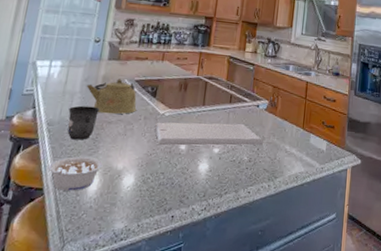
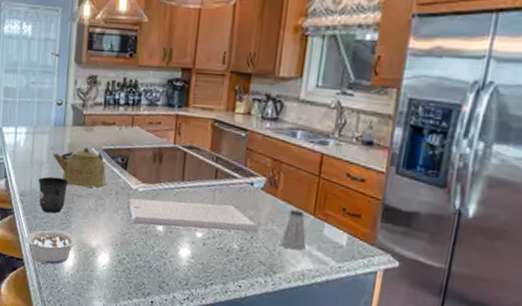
saltshaker: none [278,124,298,157] -> present [278,209,306,251]

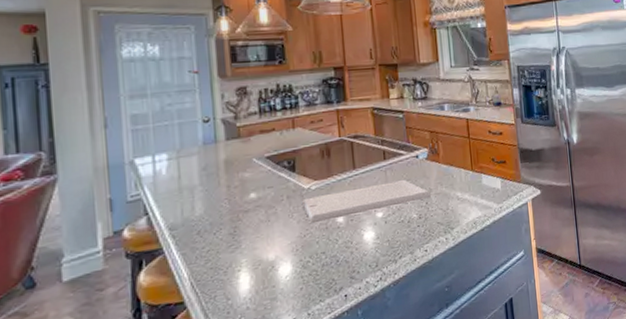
legume: present [26,230,77,265] -> none [185,254,251,299]
mug: present [38,176,69,214] -> none [191,197,231,240]
kettle: present [53,147,107,188] -> none [206,159,275,203]
saltshaker: present [278,209,306,251] -> none [449,168,472,205]

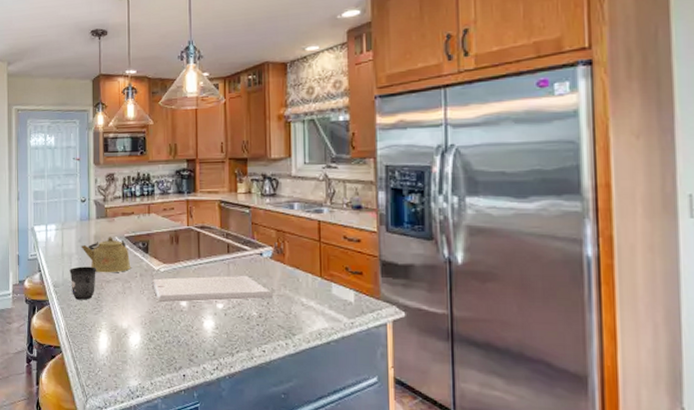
mug: none [191,197,231,240] -> present [69,266,97,300]
kettle: none [206,159,275,203] -> present [81,237,131,273]

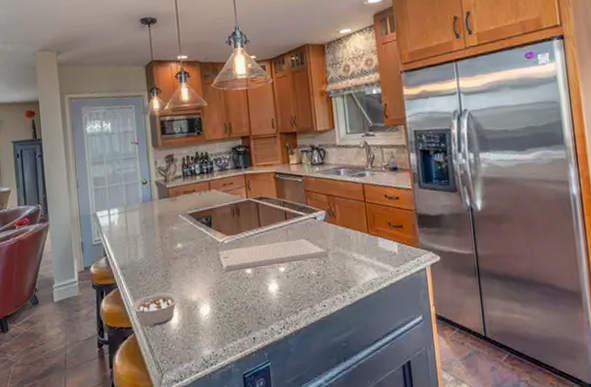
legume: none [62,316,109,349] -> present [132,293,179,327]
mug: present [69,266,97,300] -> none [135,245,164,280]
kettle: present [81,237,131,273] -> none [145,215,196,251]

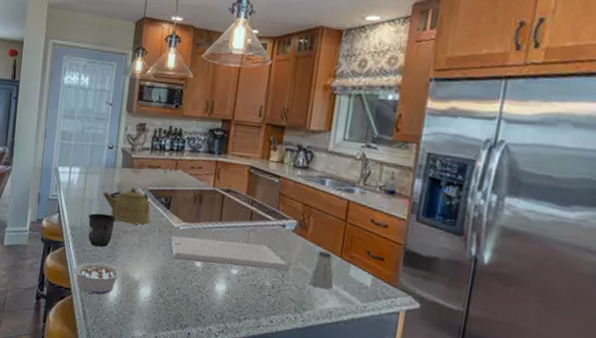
mug: none [135,245,164,280] -> present [88,213,117,247]
kettle: none [145,215,196,251] -> present [102,187,151,225]
saltshaker: none [346,231,368,265] -> present [308,250,334,290]

